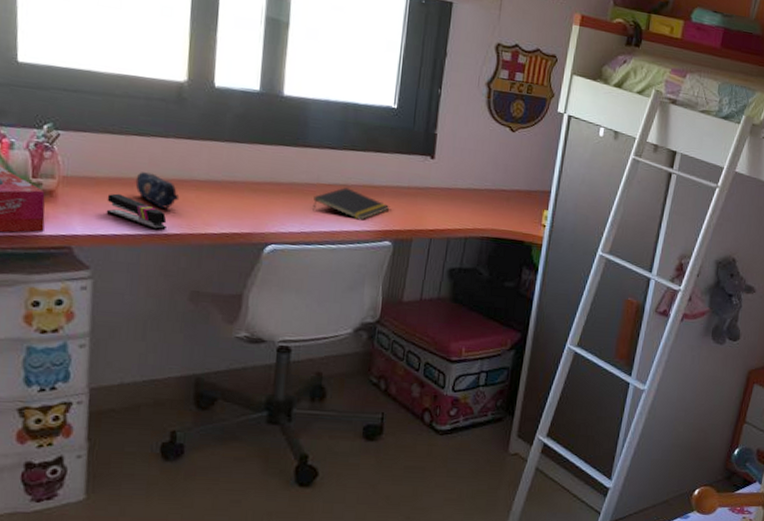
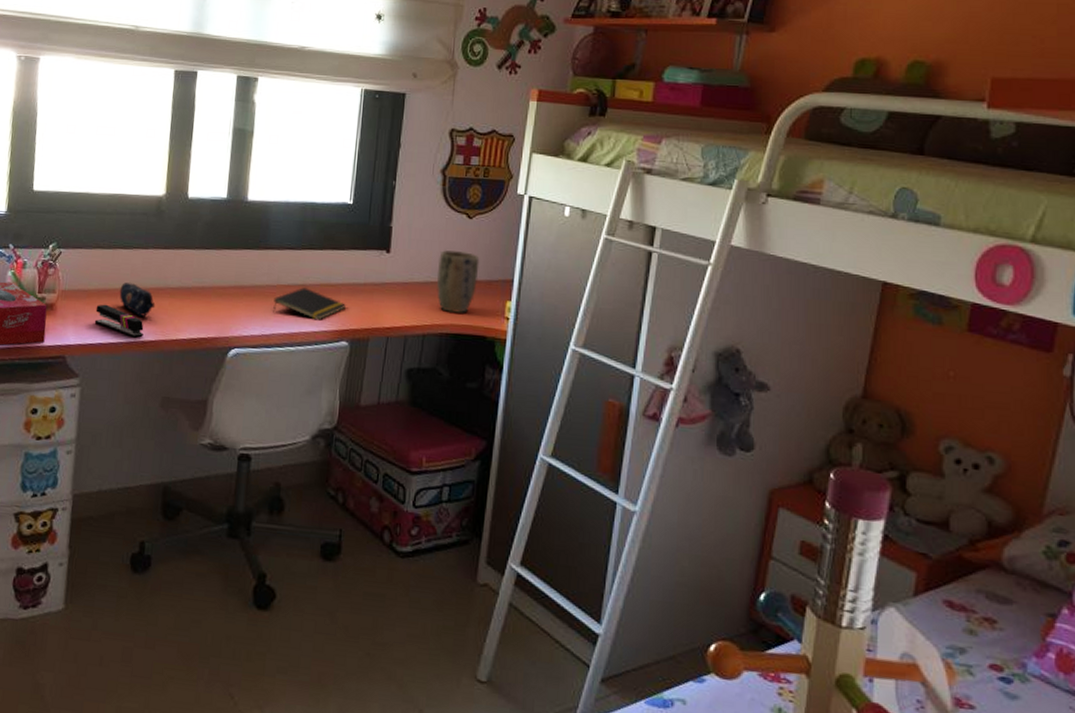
plant pot: none [479,159,521,219] -> present [437,249,480,313]

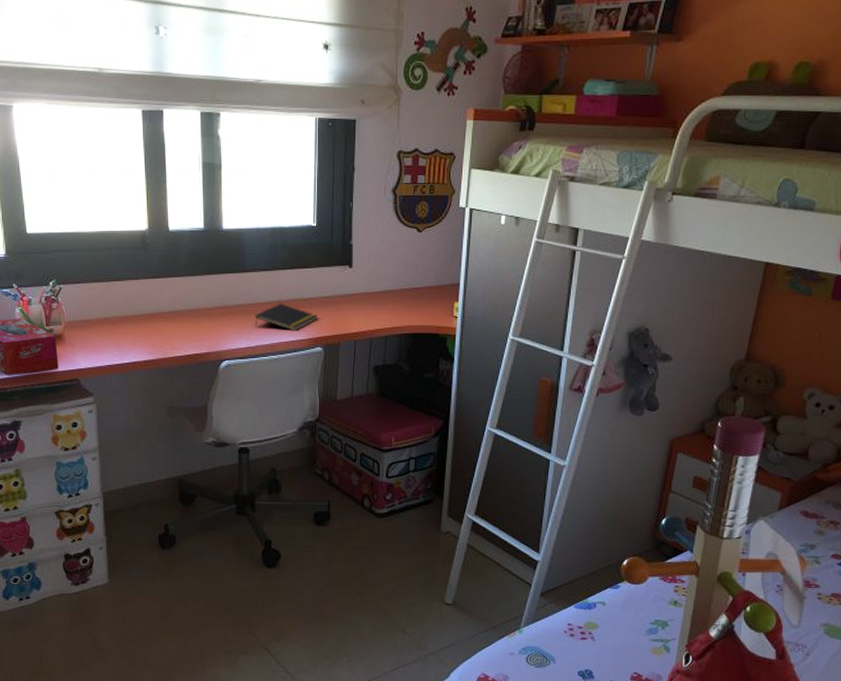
stapler: present [94,304,144,338] -> none [99,331,145,358]
pencil case: present [119,283,156,317] -> none [118,311,152,339]
plant pot: present [437,249,480,313] -> none [394,261,430,315]

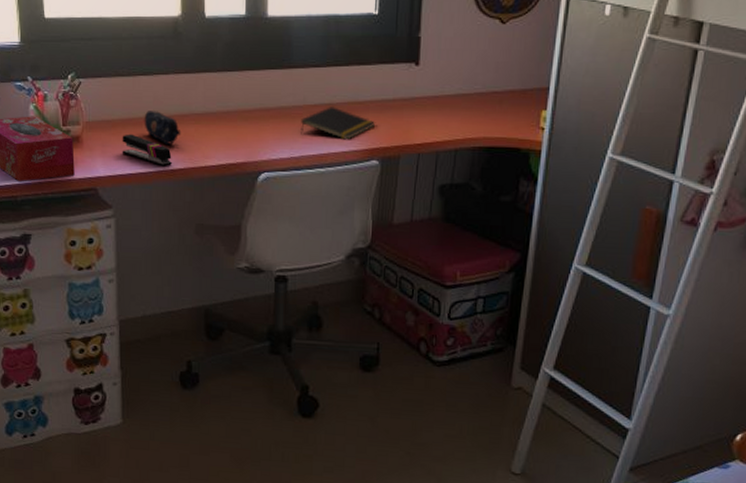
stapler: none [99,331,145,358] -> present [122,134,172,166]
pencil case: none [118,311,152,339] -> present [144,111,181,145]

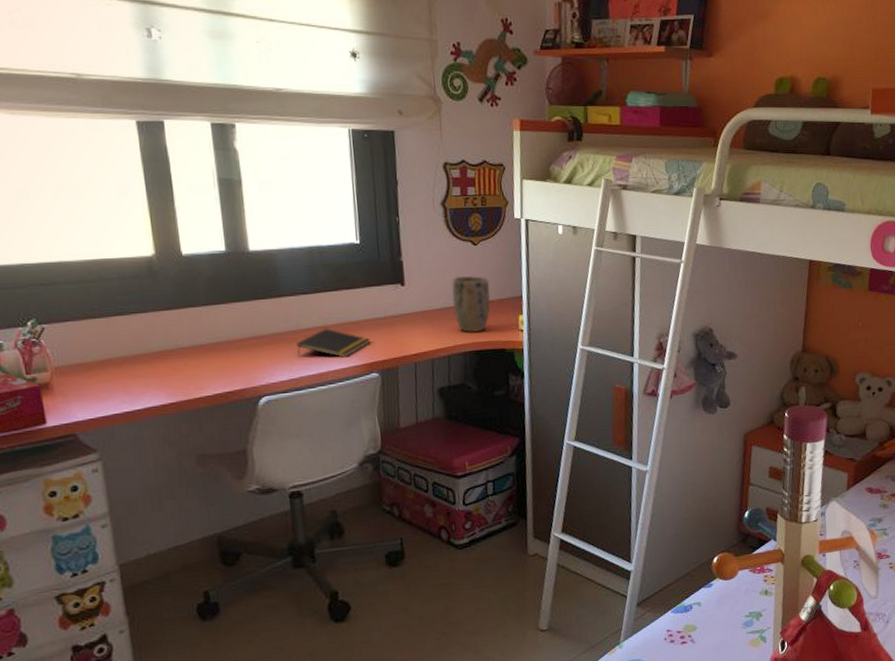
stapler: present [122,134,172,166] -> none [100,374,162,403]
pencil case: present [144,111,181,145] -> none [124,349,169,381]
plant pot: none [469,58,514,125] -> present [451,276,491,332]

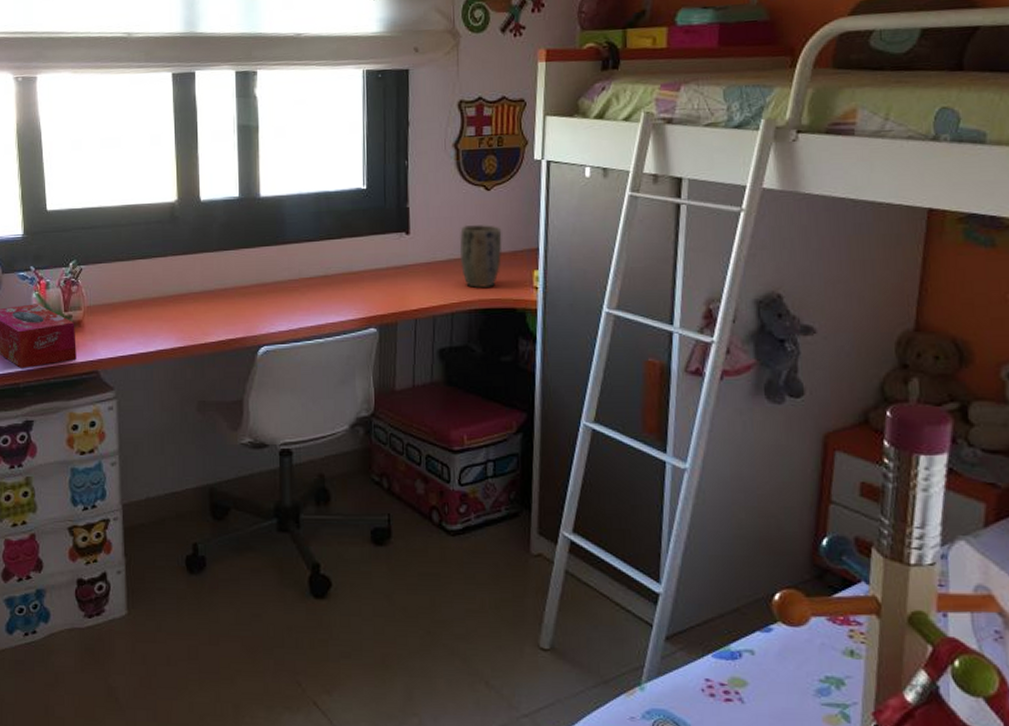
notepad: present [296,328,371,358] -> none [298,278,371,310]

